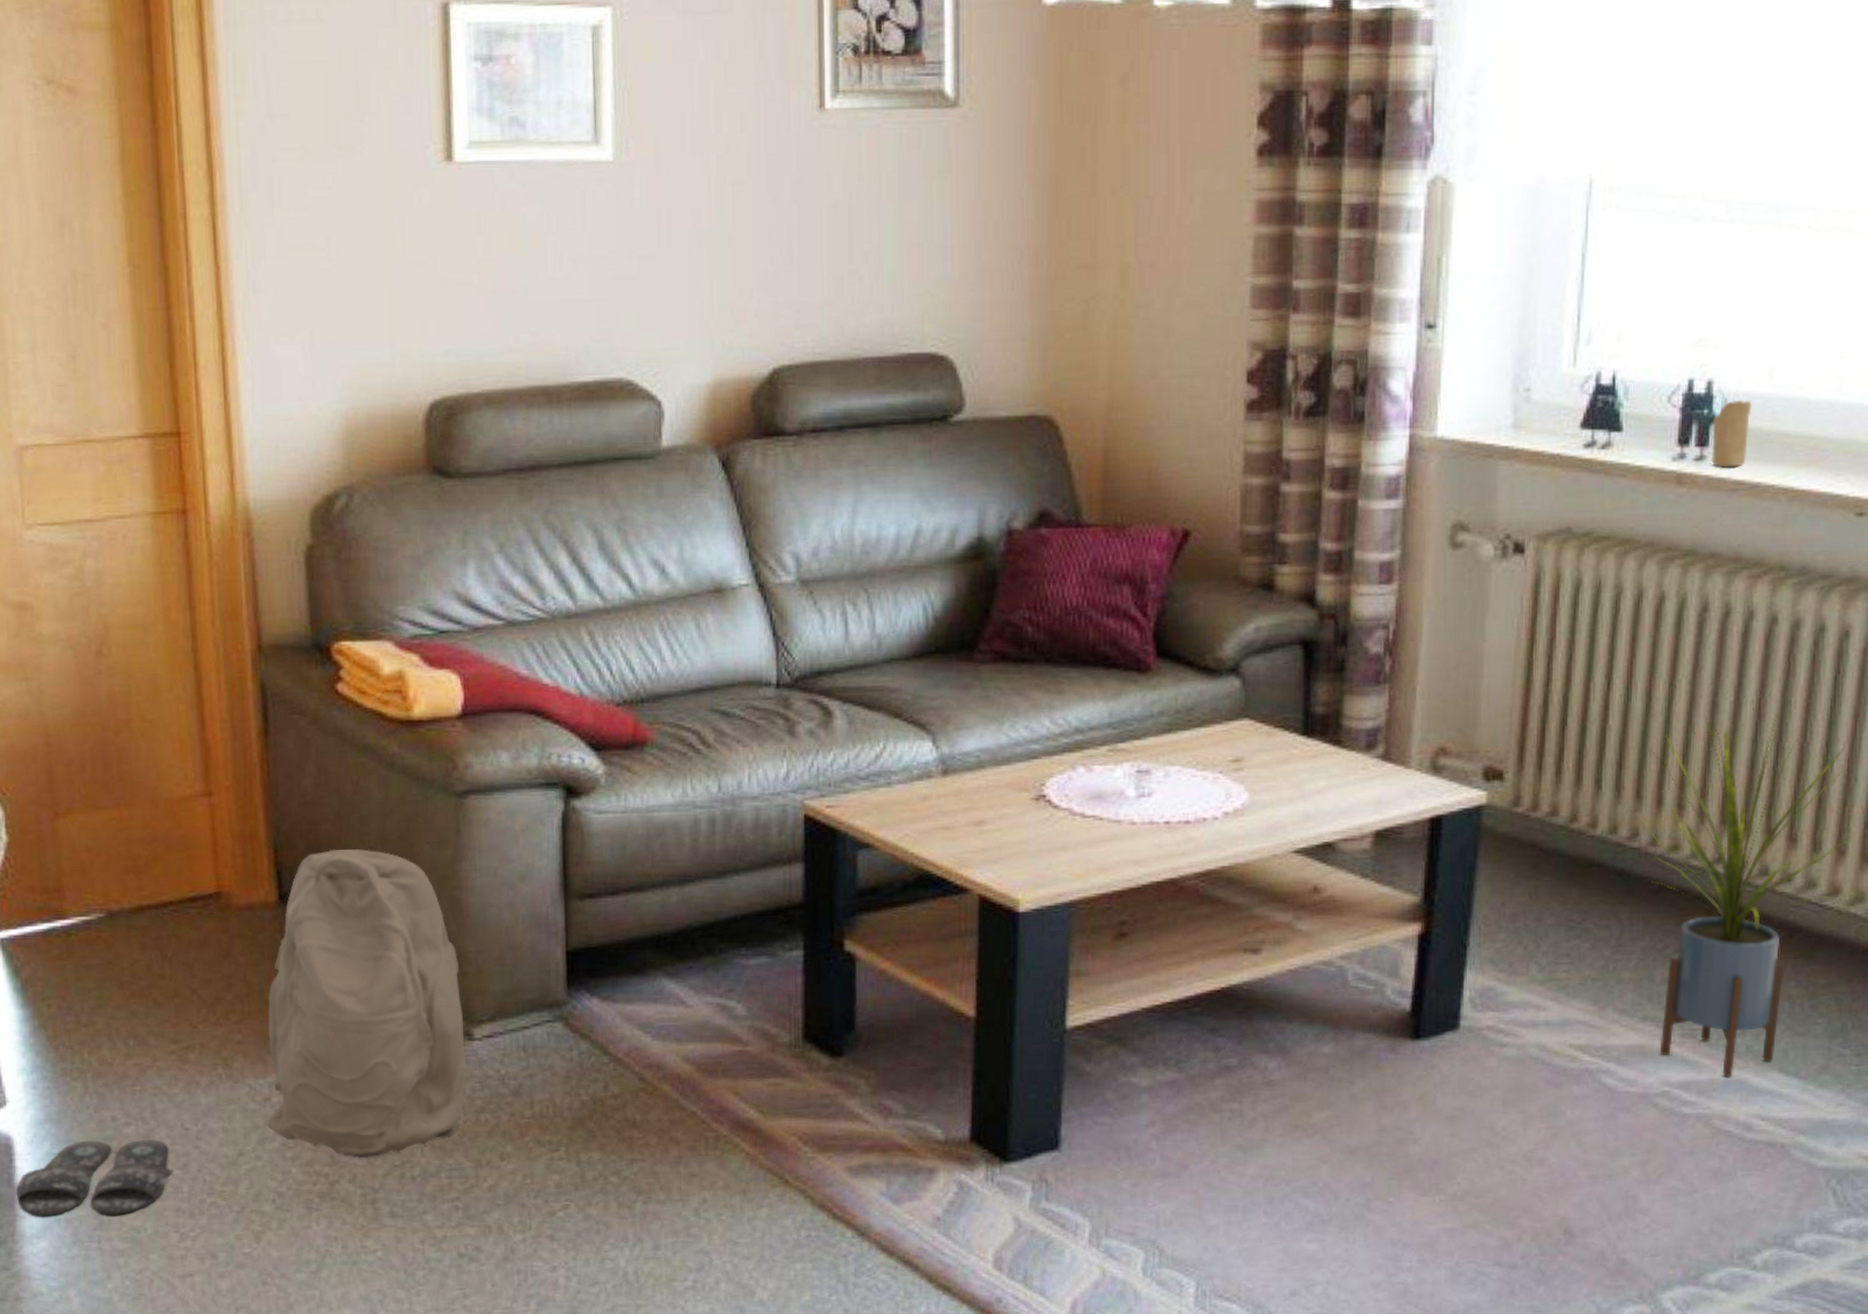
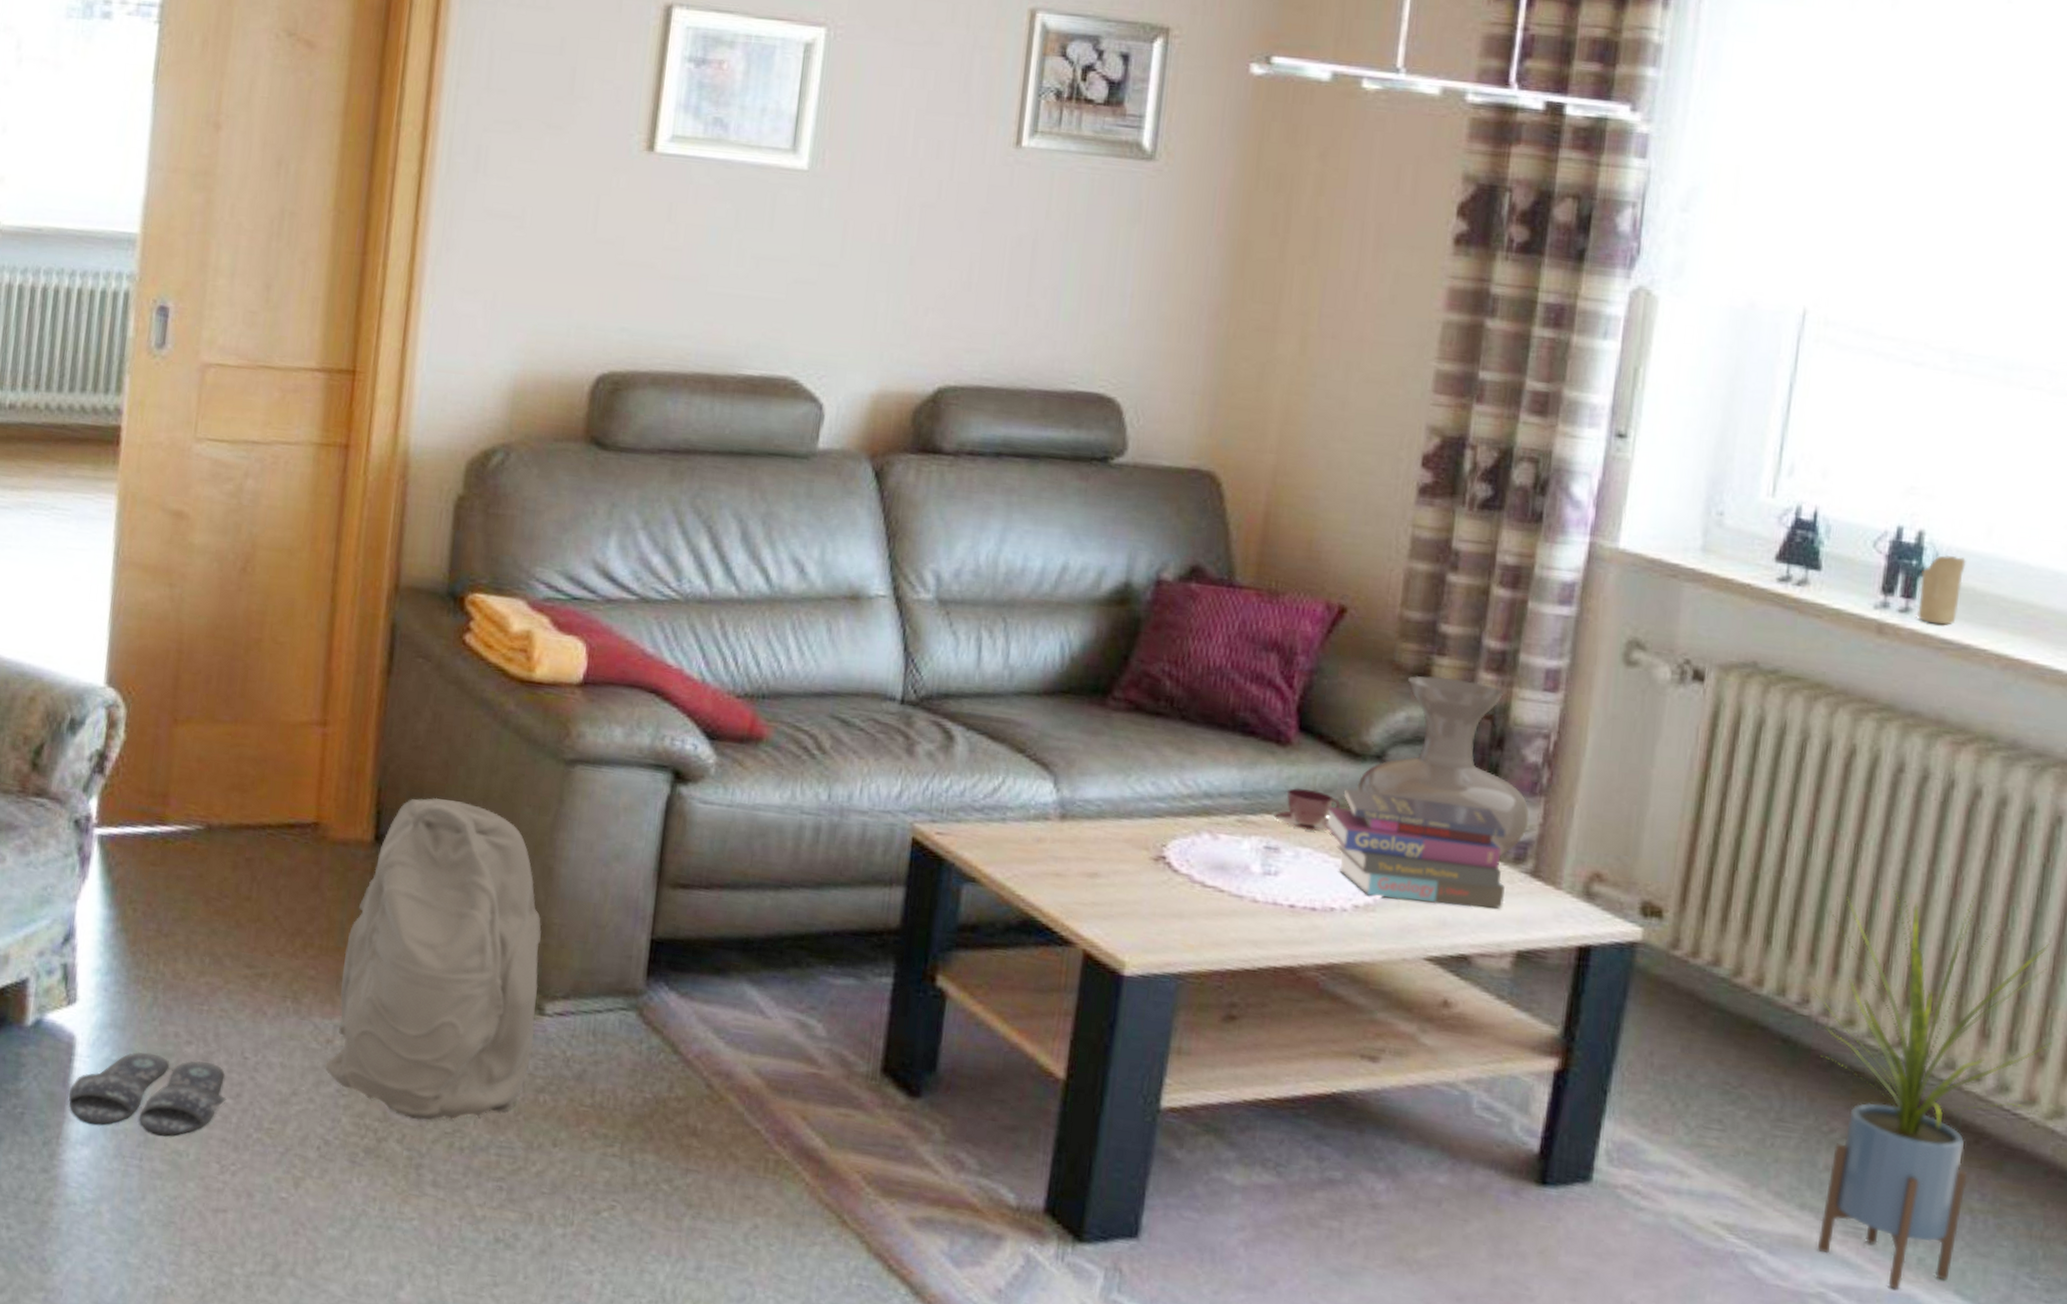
teacup: none [1142,711,1203,750] -> present [1273,788,1341,831]
books: none [1190,703,1360,801] -> present [1325,789,1507,908]
vase: none [1215,584,1376,746] -> present [1355,675,1530,857]

